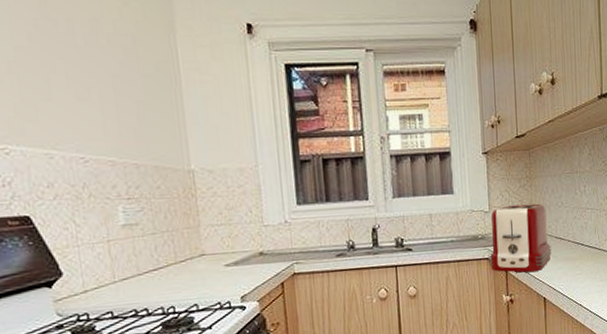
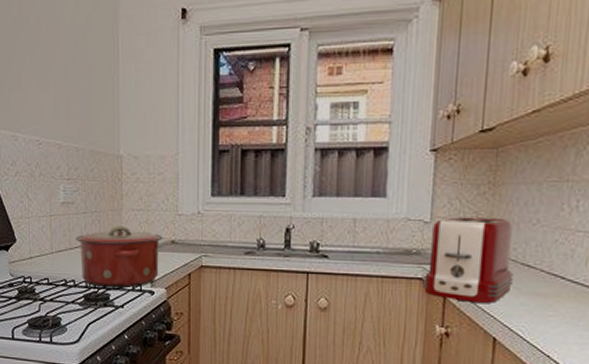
casserole: none [144,243,250,311] -> present [76,226,163,288]

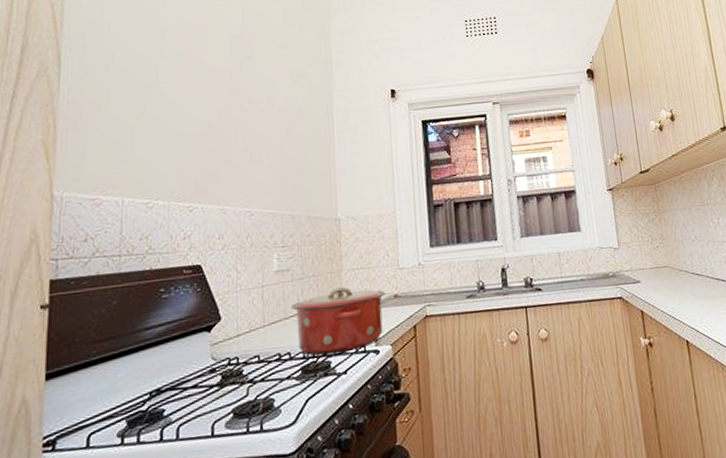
toaster: present [422,217,514,303] -> none [621,239,690,313]

